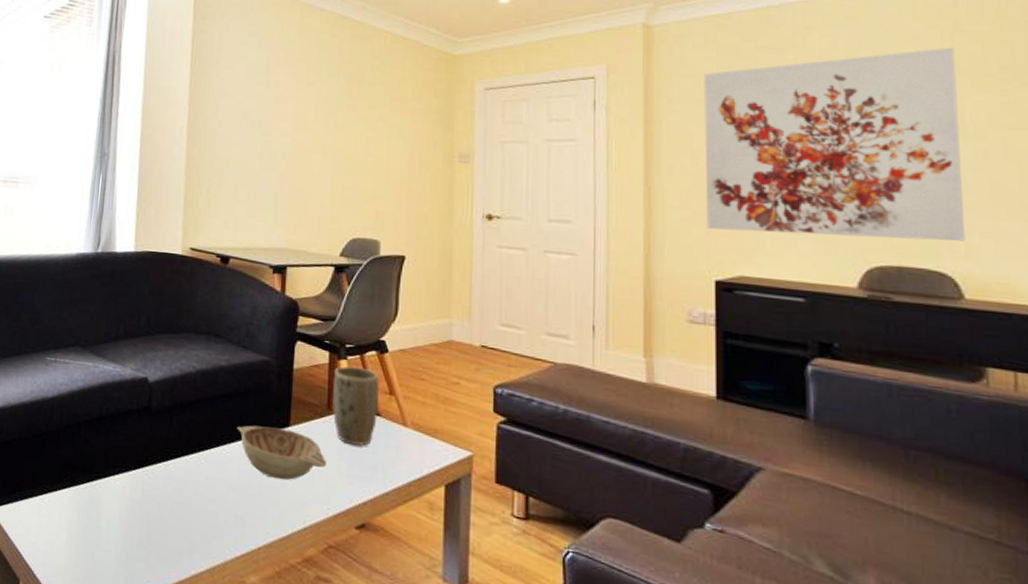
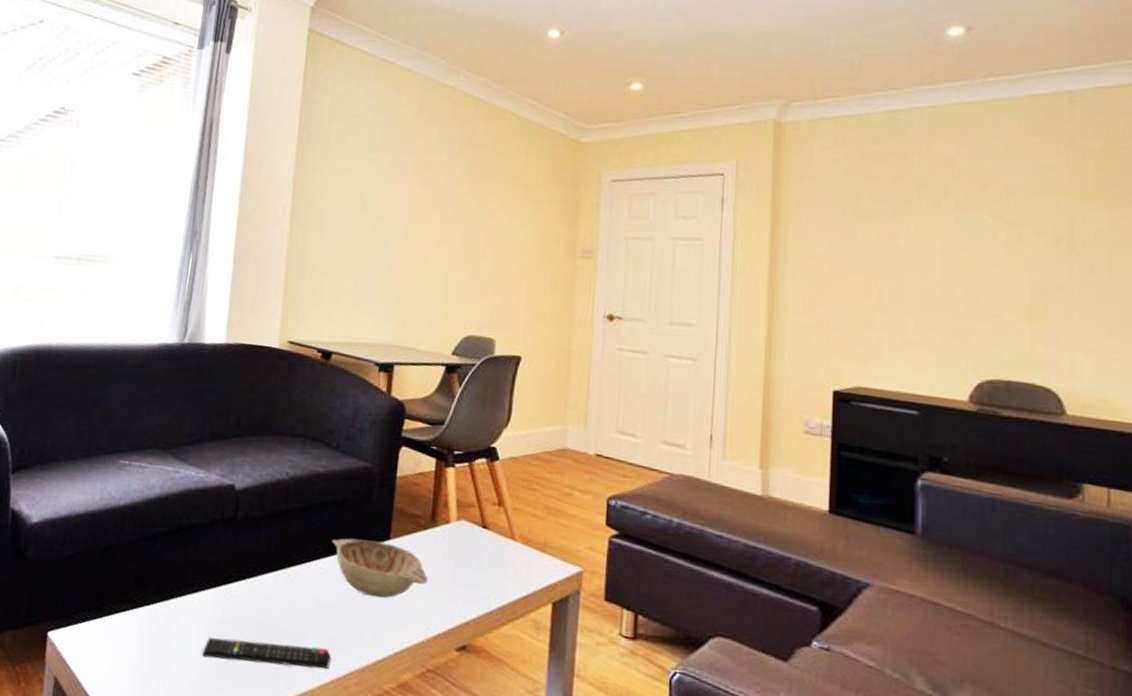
remote control: none [125,514,241,545] -> present [202,637,331,670]
plant pot: present [332,366,379,446] -> none [437,474,488,561]
wall art: present [704,47,966,242] -> none [827,161,1070,357]

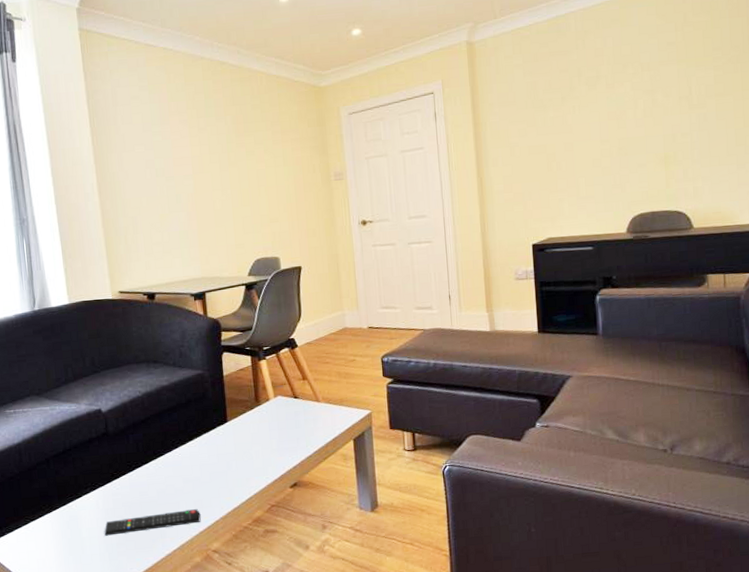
decorative bowl: present [332,538,428,599] -> none [184,425,261,466]

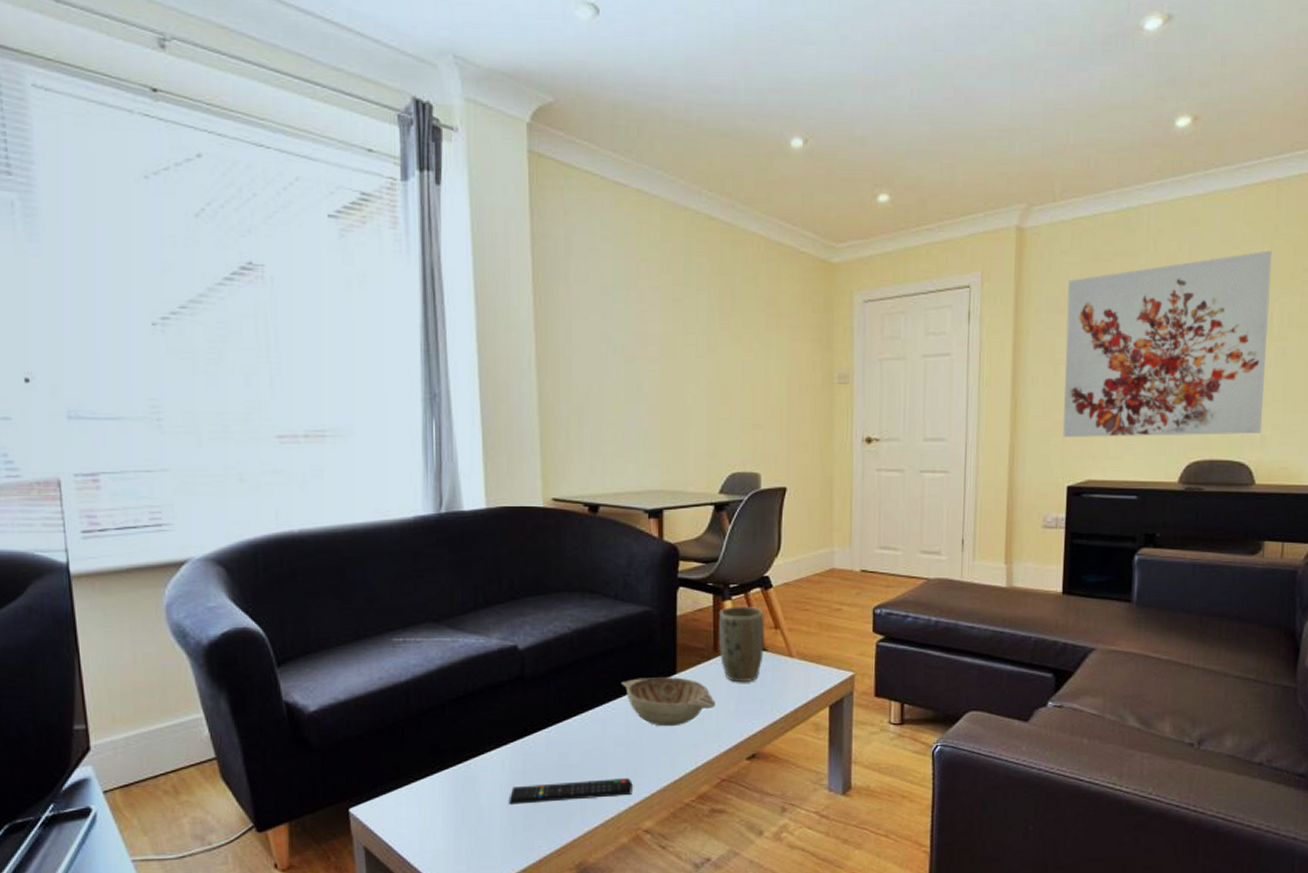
decorative bowl: none [184,425,261,466] -> present [621,677,716,727]
plant pot: none [257,363,296,425] -> present [719,606,764,682]
wall art: none [514,36,694,205] -> present [1063,250,1272,437]

